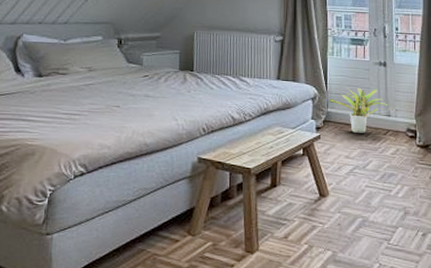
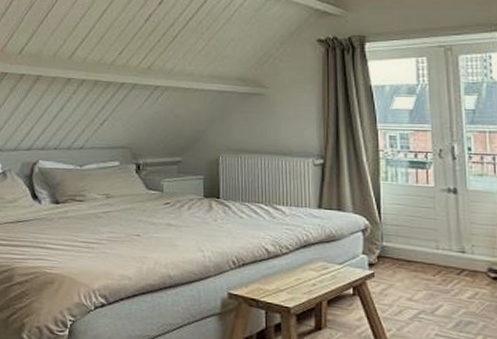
potted plant: present [329,87,389,134] -> none [384,218,462,273]

